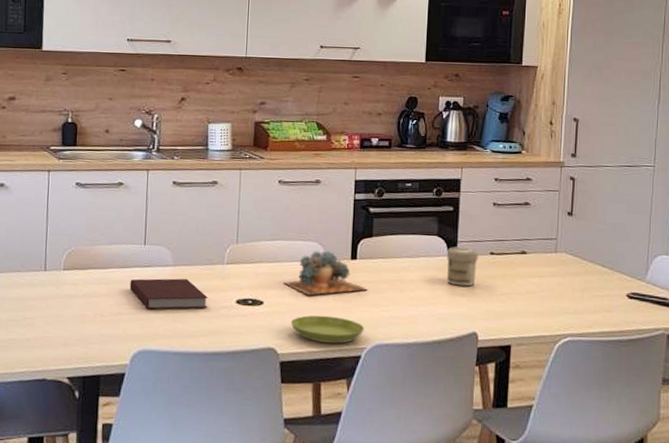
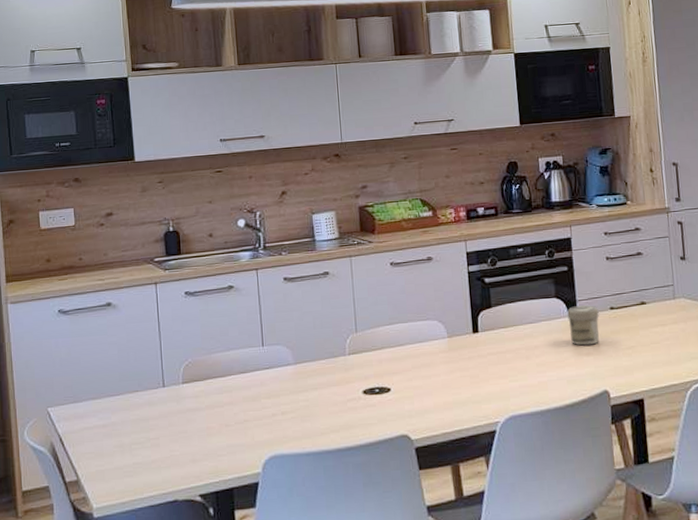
notebook: present [130,278,208,310] -> none [252,376,334,413]
succulent plant: present [283,250,368,296] -> none [408,327,494,376]
saucer: present [290,315,365,344] -> none [420,393,496,423]

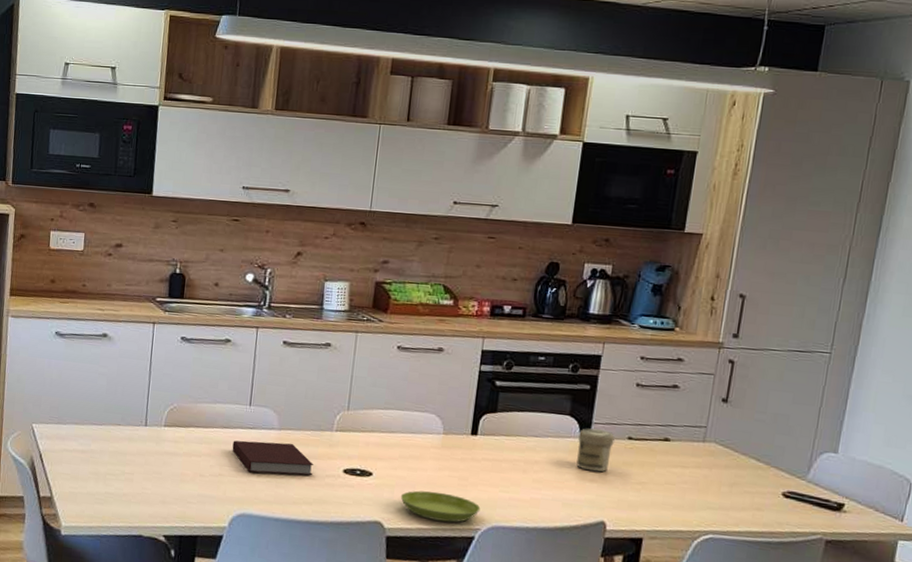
notebook: none [252,376,334,413] -> present [232,440,313,476]
saucer: none [420,393,496,423] -> present [400,490,481,523]

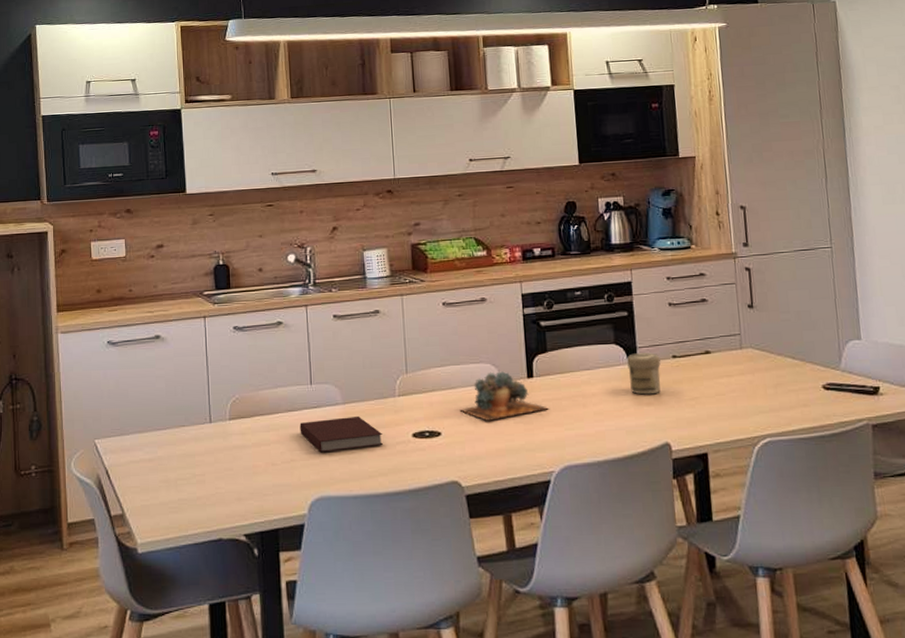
succulent plant: none [395,422,487,471] -> present [459,371,549,421]
saucer: present [400,490,481,523] -> none [472,440,551,470]

